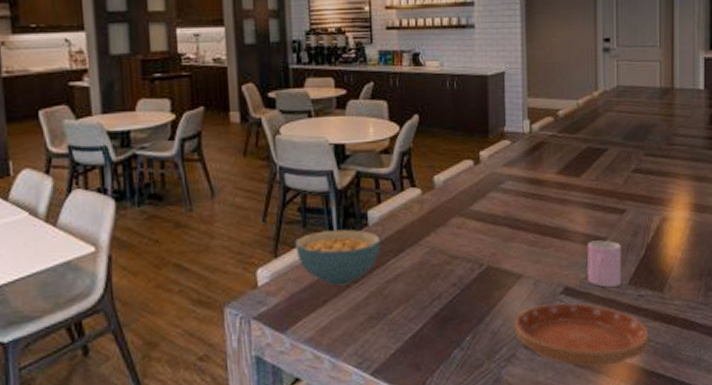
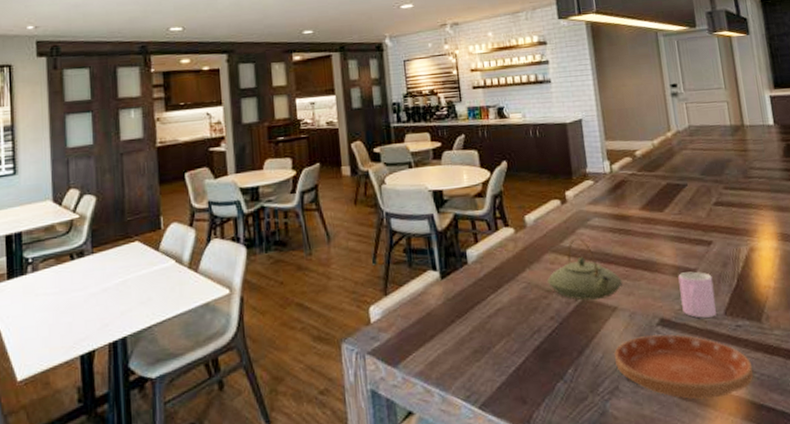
cereal bowl: present [295,229,381,286] -> none [402,267,481,321]
teapot: none [452,201,531,267] -> present [547,238,623,301]

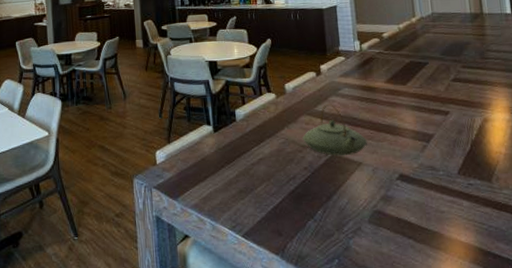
saucer: present [613,333,753,399] -> none [357,186,482,243]
cup: present [678,271,716,318] -> none [417,136,451,176]

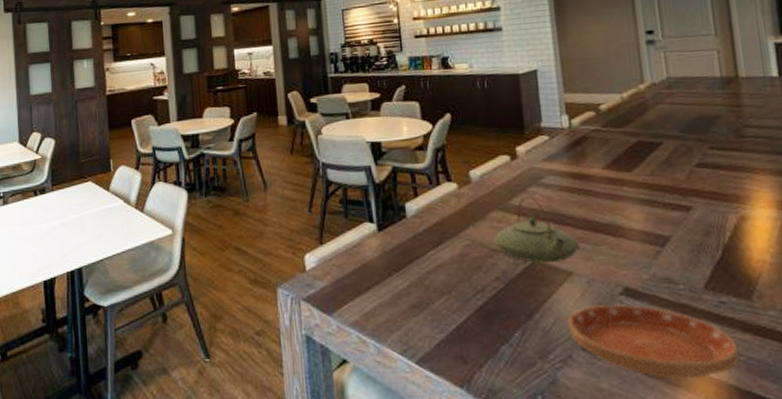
saucer: none [357,186,482,243] -> present [567,303,739,379]

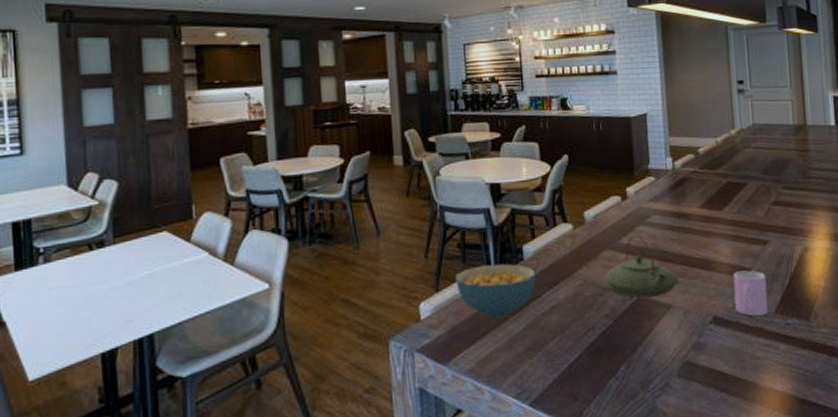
cereal bowl: none [338,220,420,274] -> present [455,263,536,318]
saucer: present [567,303,739,379] -> none [666,331,799,395]
cup: none [648,239,695,291] -> present [733,270,768,316]

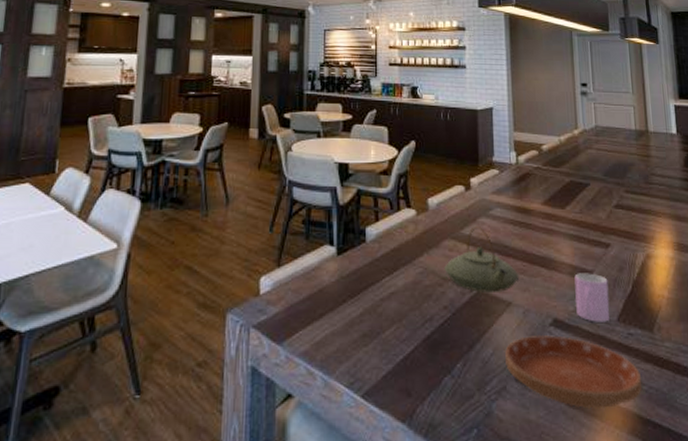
cereal bowl: present [455,263,536,318] -> none [297,244,377,300]
saucer: none [666,331,799,395] -> present [504,334,642,409]

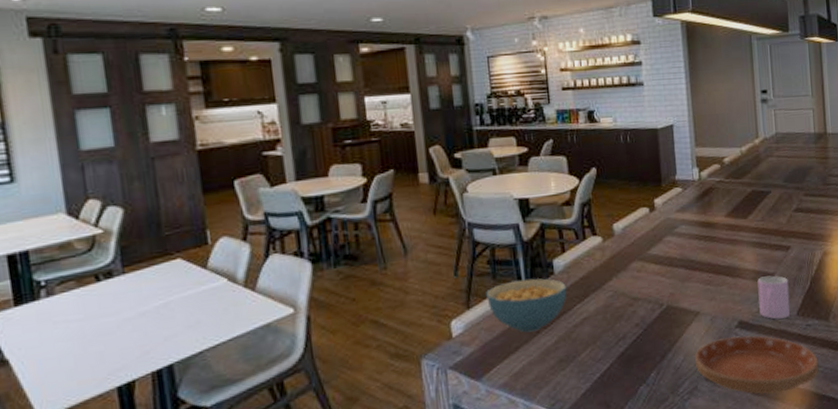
cereal bowl: none [297,244,377,300] -> present [486,278,567,333]
teapot: present [444,227,520,292] -> none [634,245,706,307]

